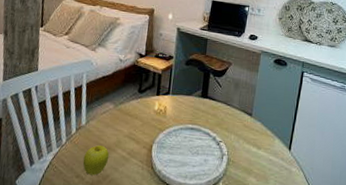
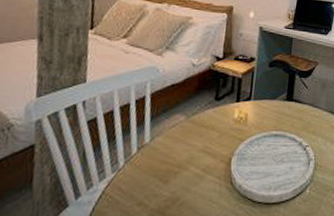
fruit: present [82,145,110,176] -> none [146,165,180,201]

